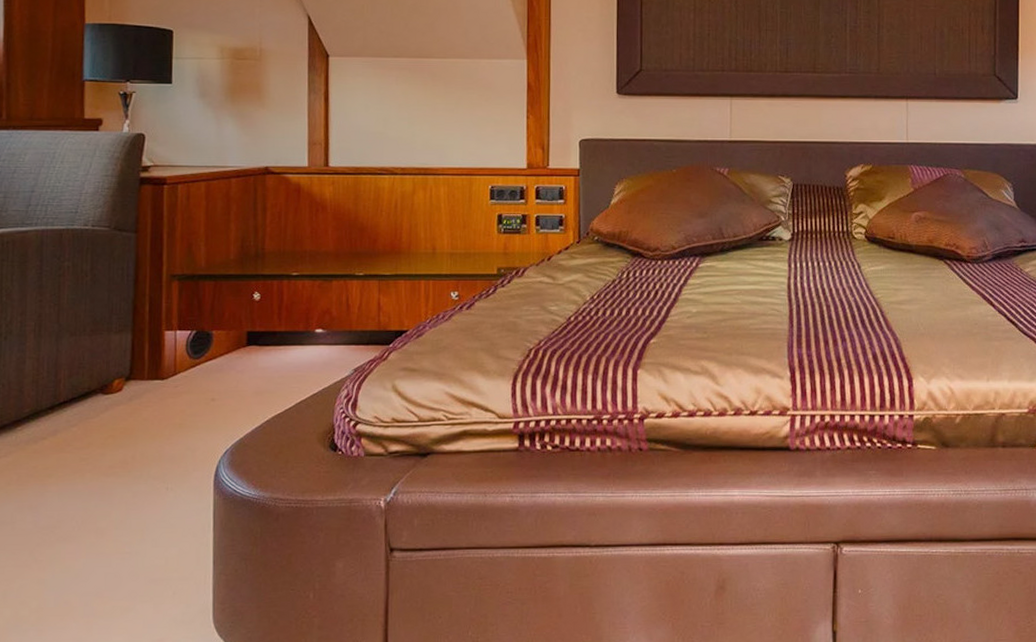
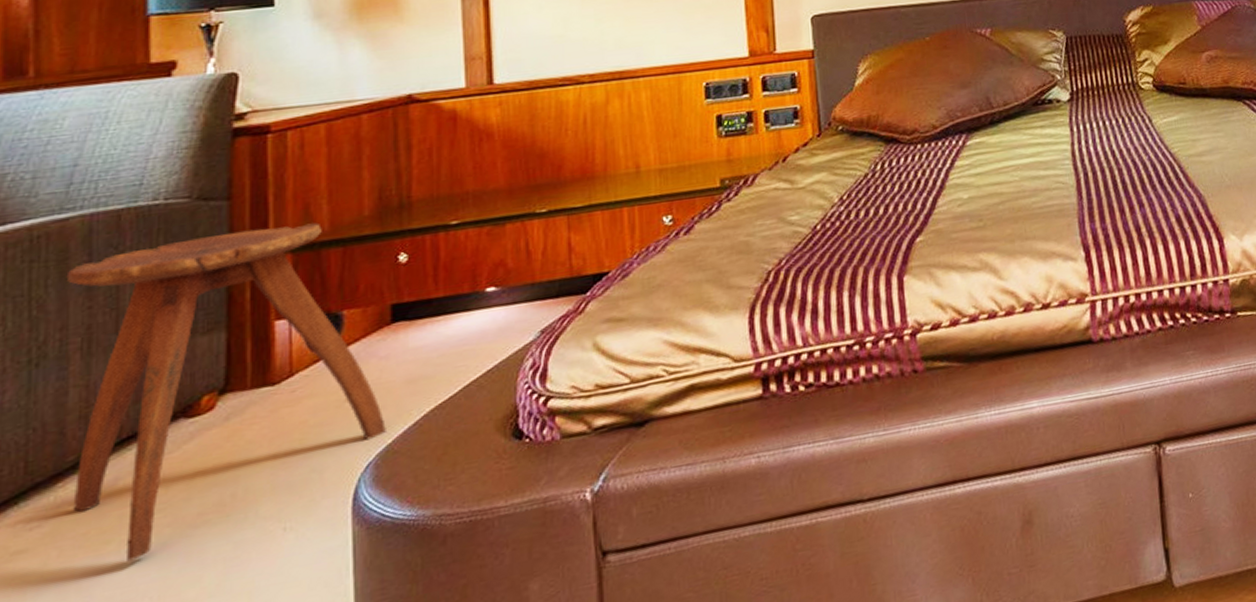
stool: none [26,258,240,492] -> present [68,222,386,562]

